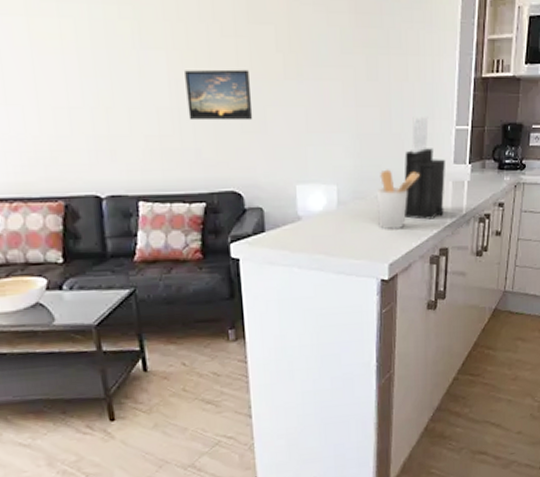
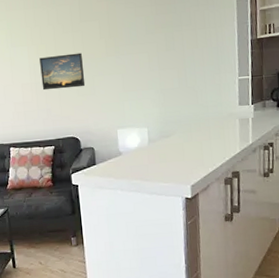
utensil holder: present [377,169,420,230] -> none [179,113,212,160]
knife block: present [404,115,445,220] -> none [198,71,234,150]

